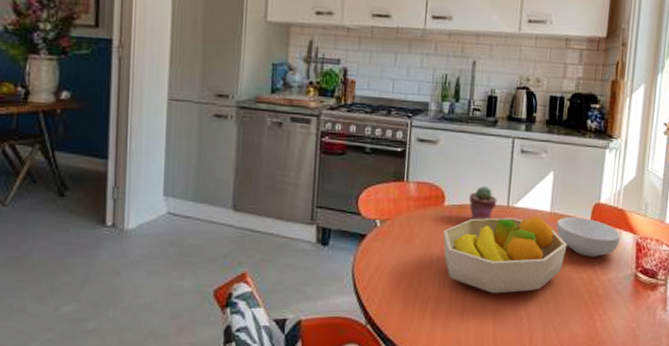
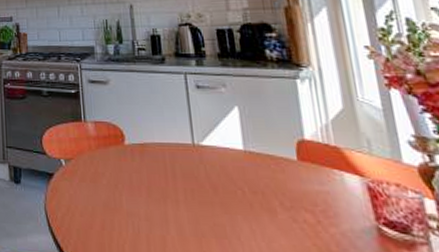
fruit bowl: present [443,216,567,294] -> none [128,155,275,243]
potted succulent: present [468,186,497,221] -> none [148,124,181,160]
cereal bowl: present [557,217,620,257] -> none [255,156,344,204]

